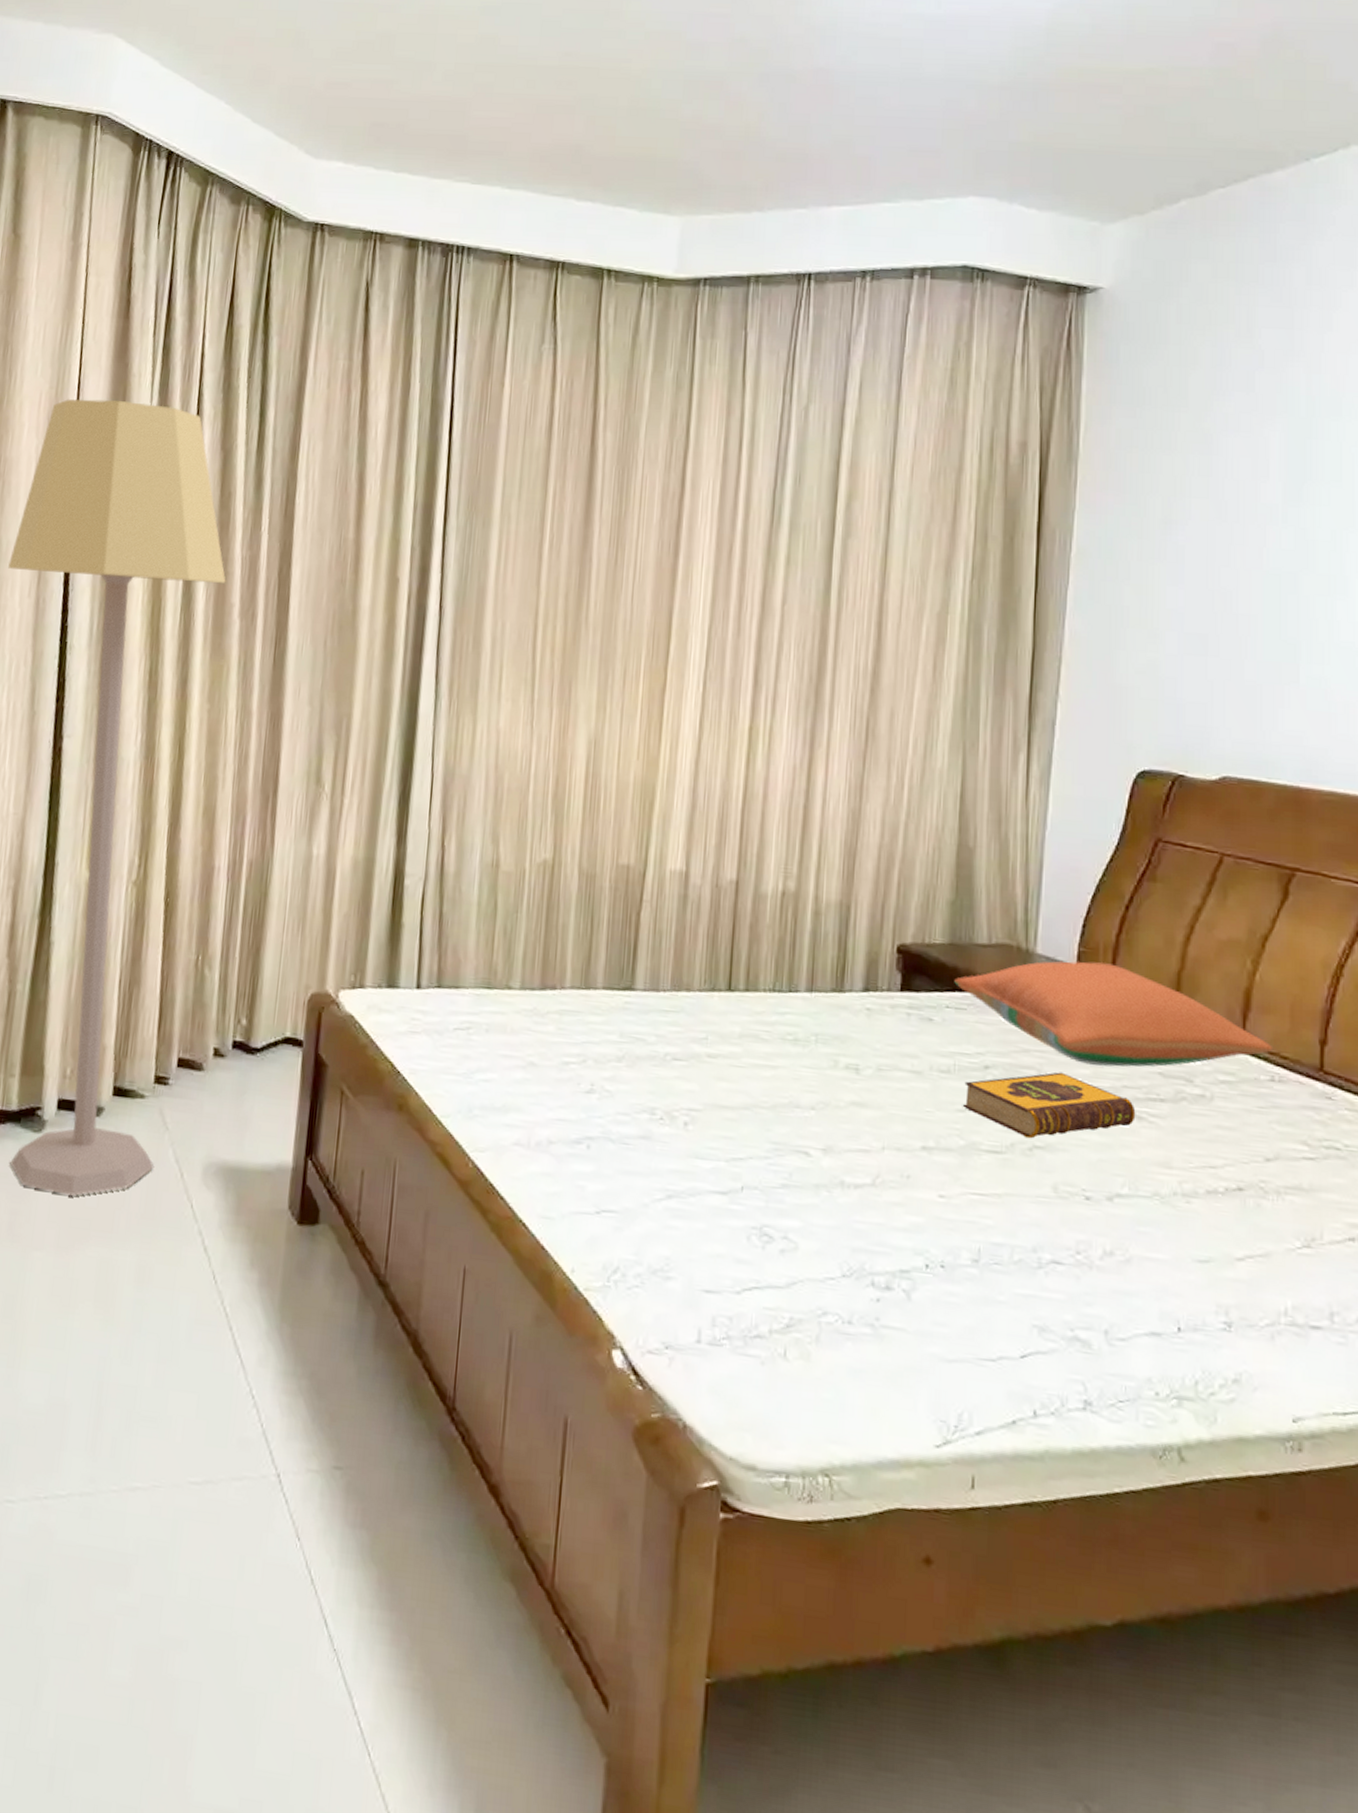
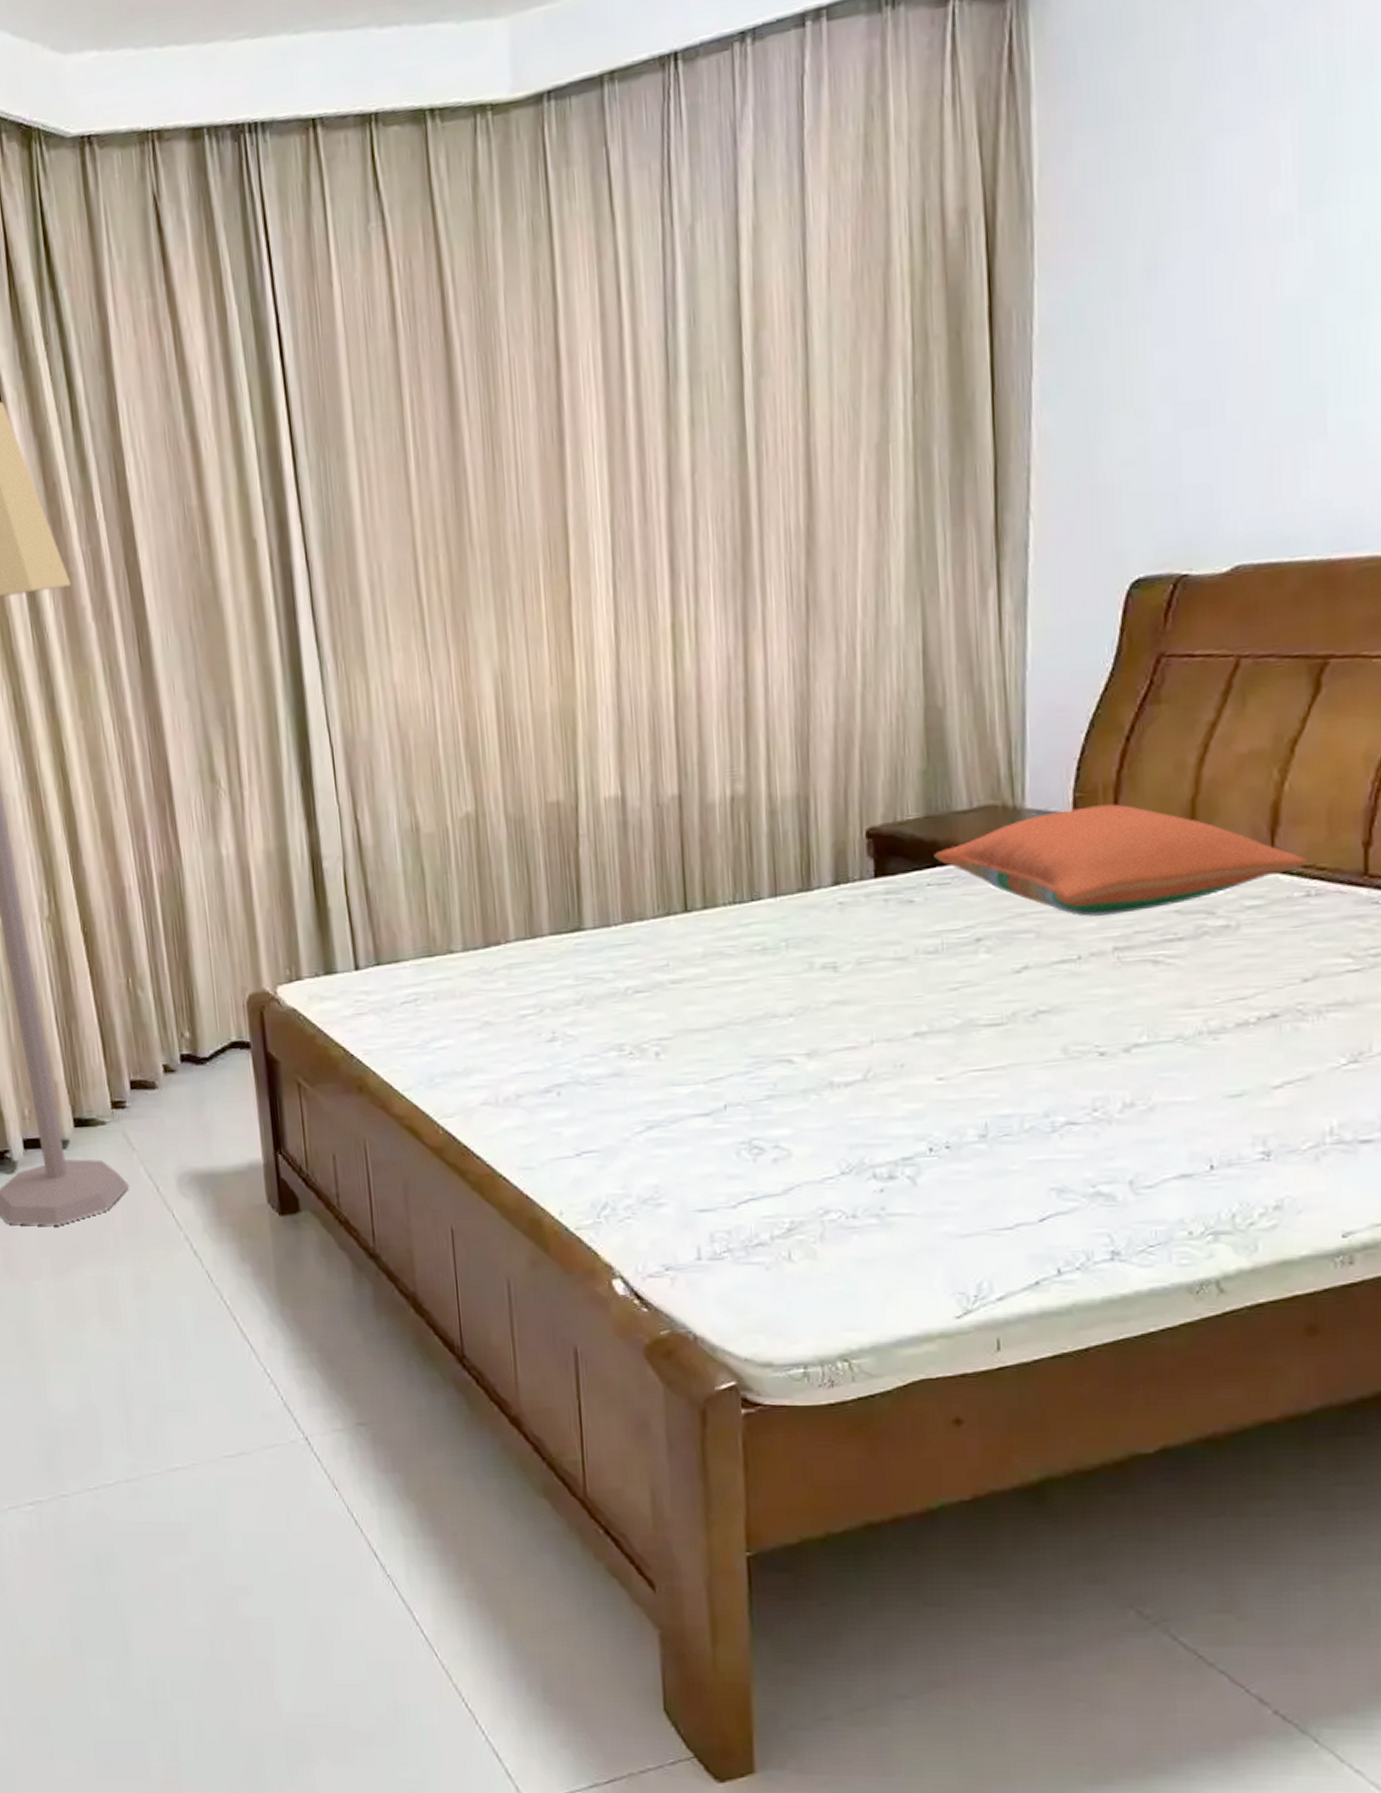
hardback book: present [962,1072,1136,1139] -> none [954,930,1151,1005]

